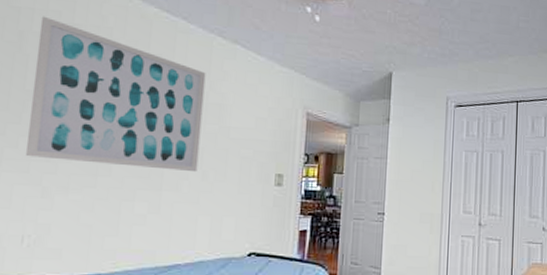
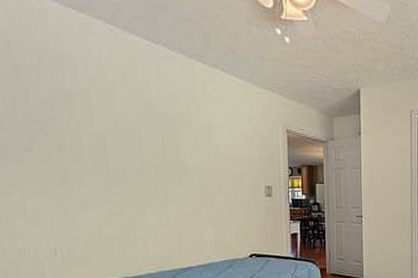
wall art: present [25,16,206,173] -> none [31,48,197,188]

